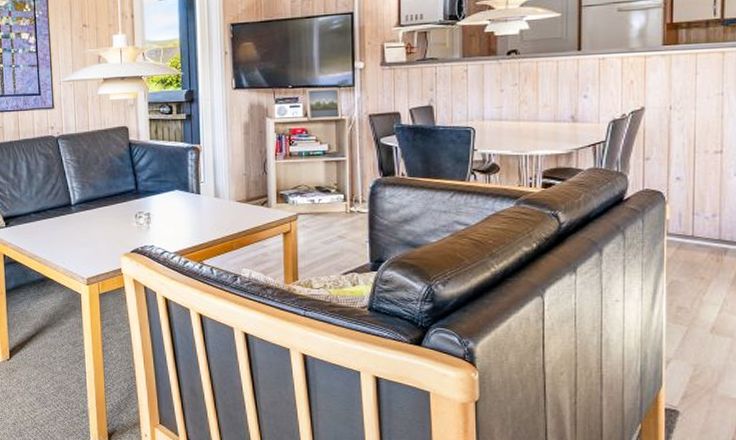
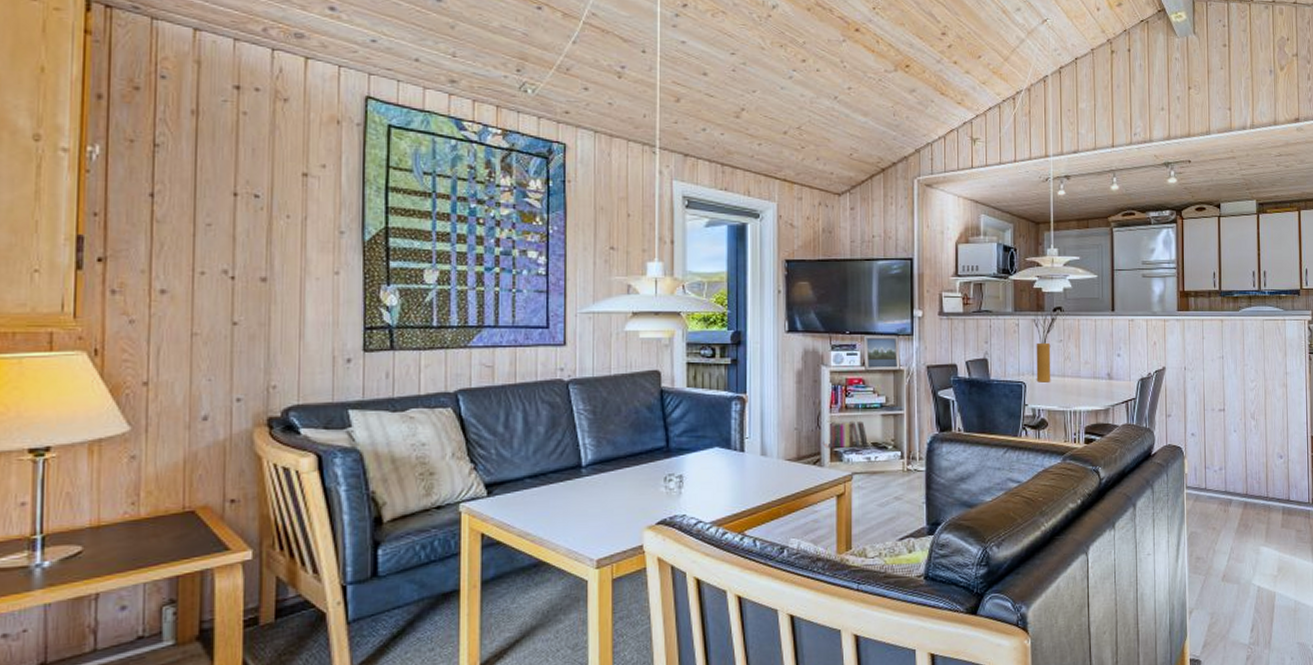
books: none [270,166,312,191] -> present [823,420,868,448]
vase: none [484,53,514,128] -> present [1033,309,1059,383]

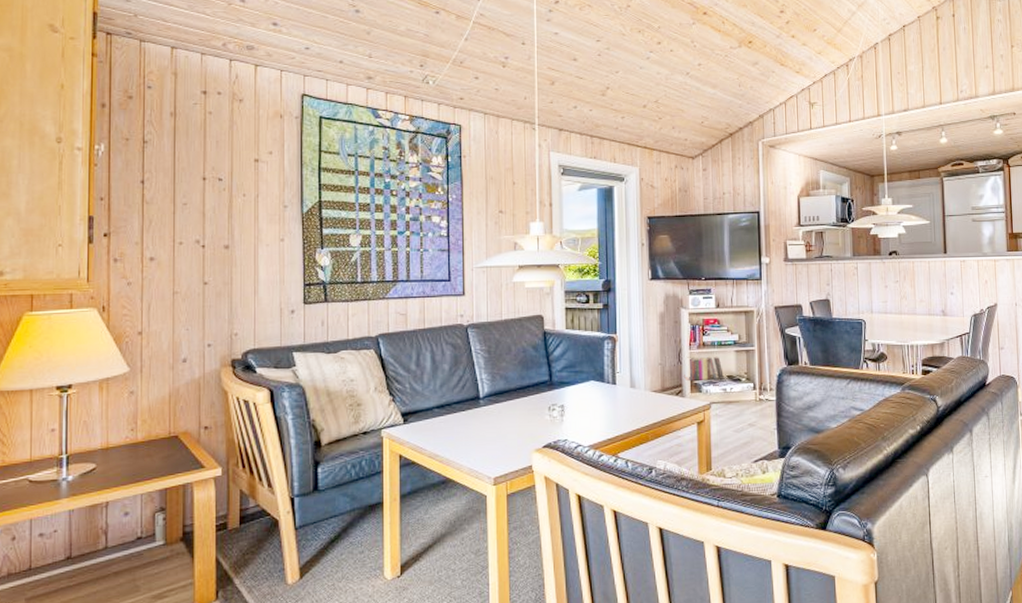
picture frame: present [863,334,900,371] -> none [717,279,751,312]
vase: present [1033,309,1059,383] -> none [870,253,895,320]

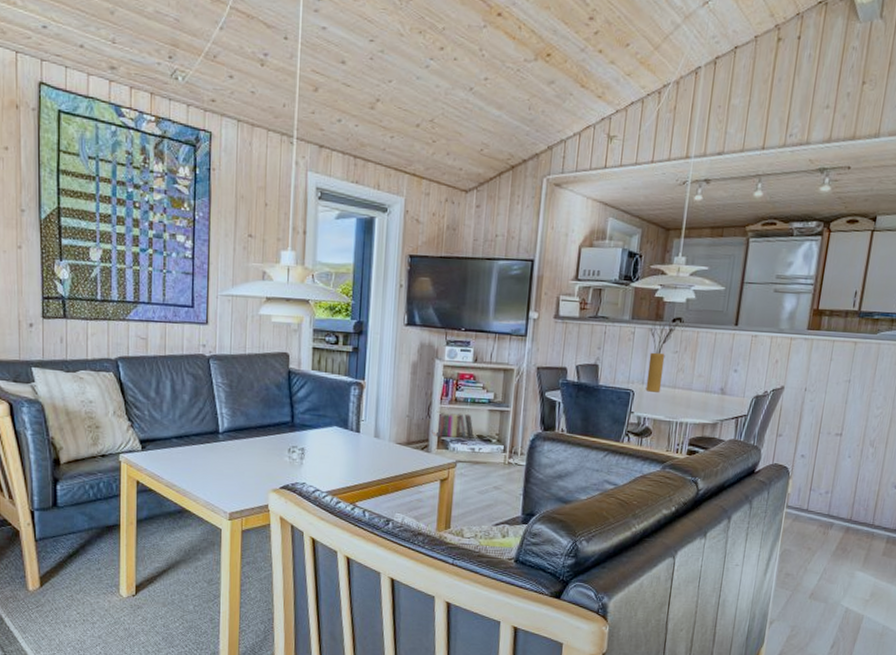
vase: none [870,253,895,320] -> present [645,319,679,392]

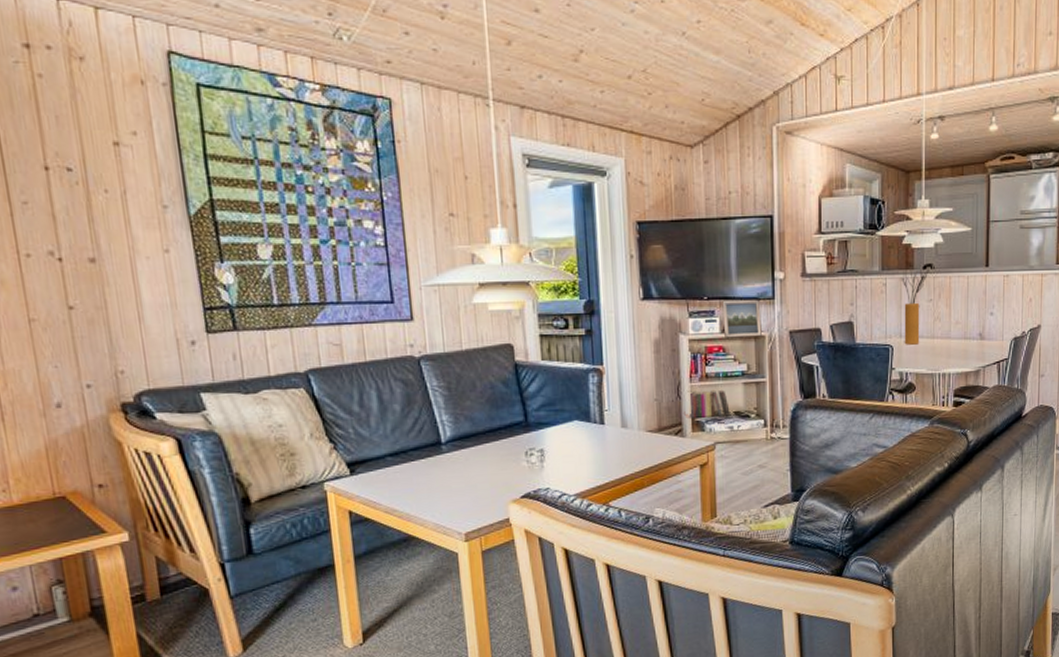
picture frame: none [476,333,513,370] -> present [722,299,762,338]

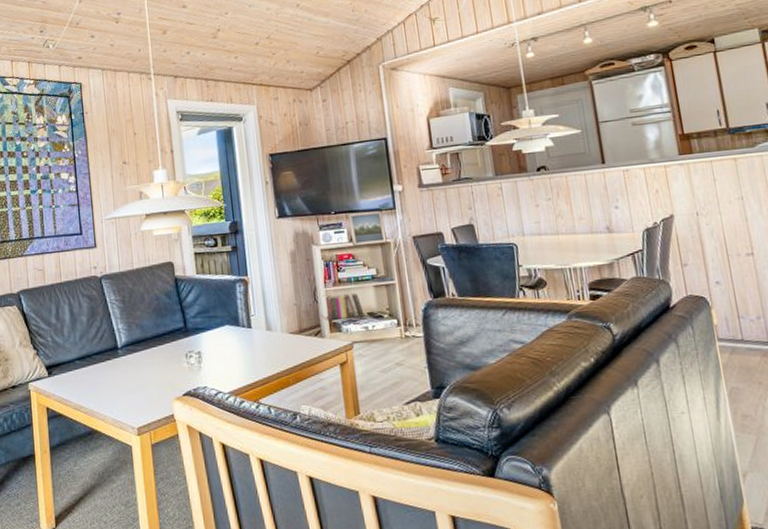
vase: present [901,267,929,345] -> none [516,170,544,243]

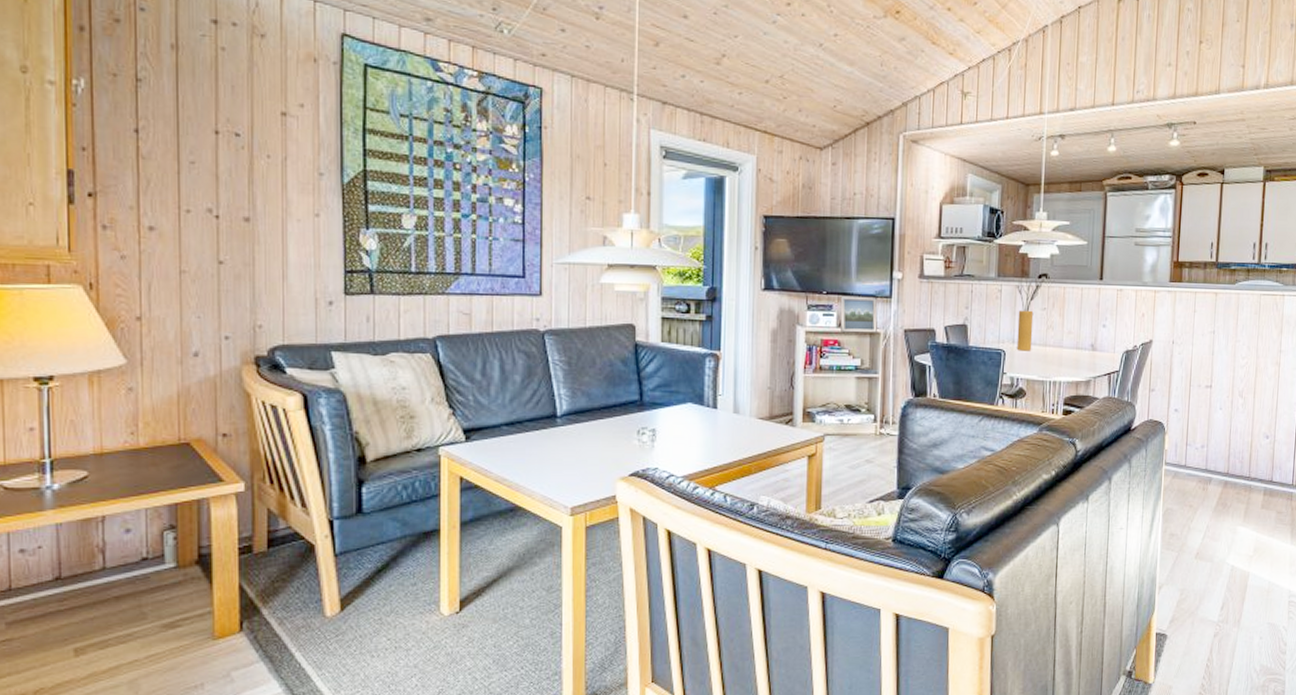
books: present [321,292,364,320] -> none [796,381,841,409]
vase: none [516,170,544,243] -> present [1016,275,1044,351]

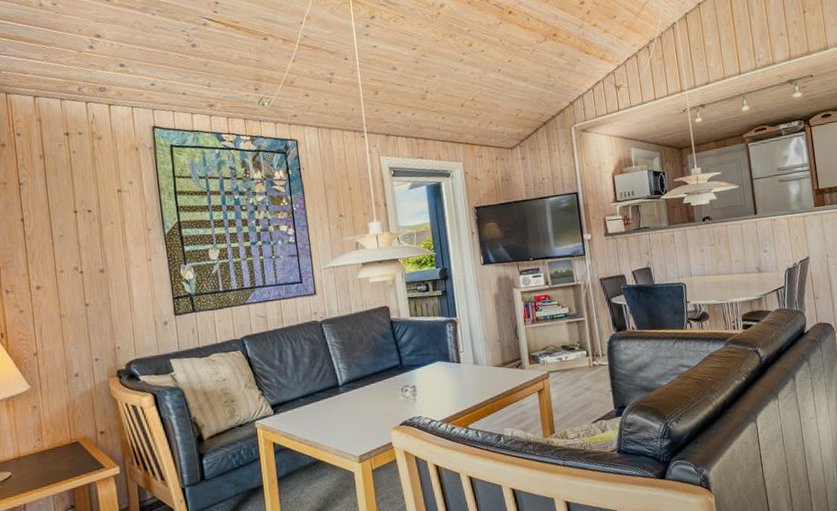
vase: present [1016,275,1044,351] -> none [686,220,708,282]

